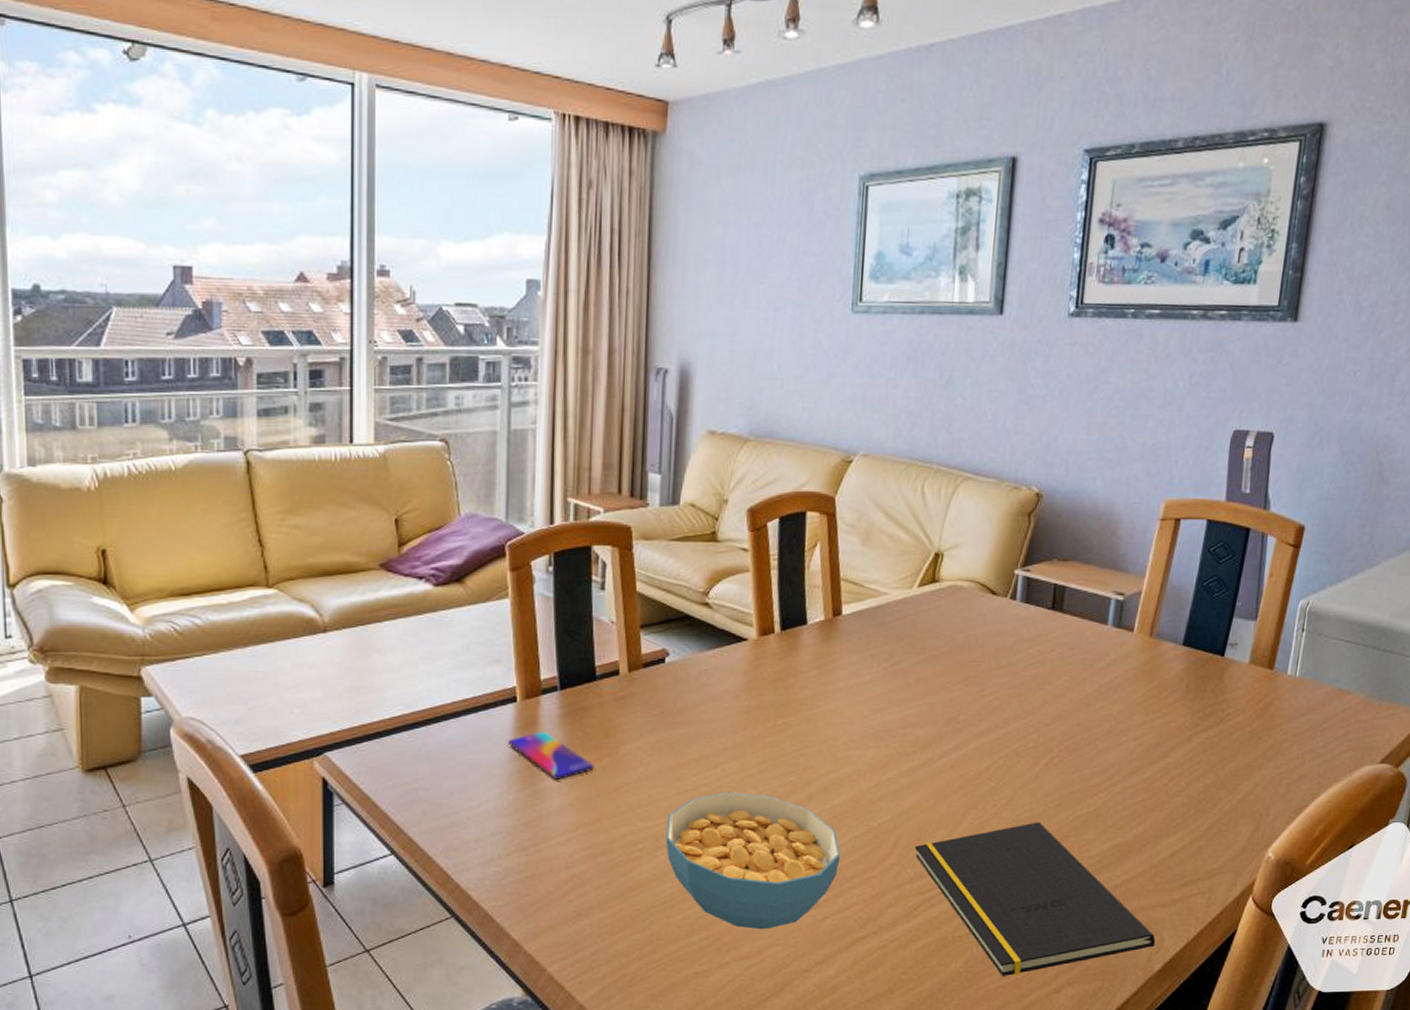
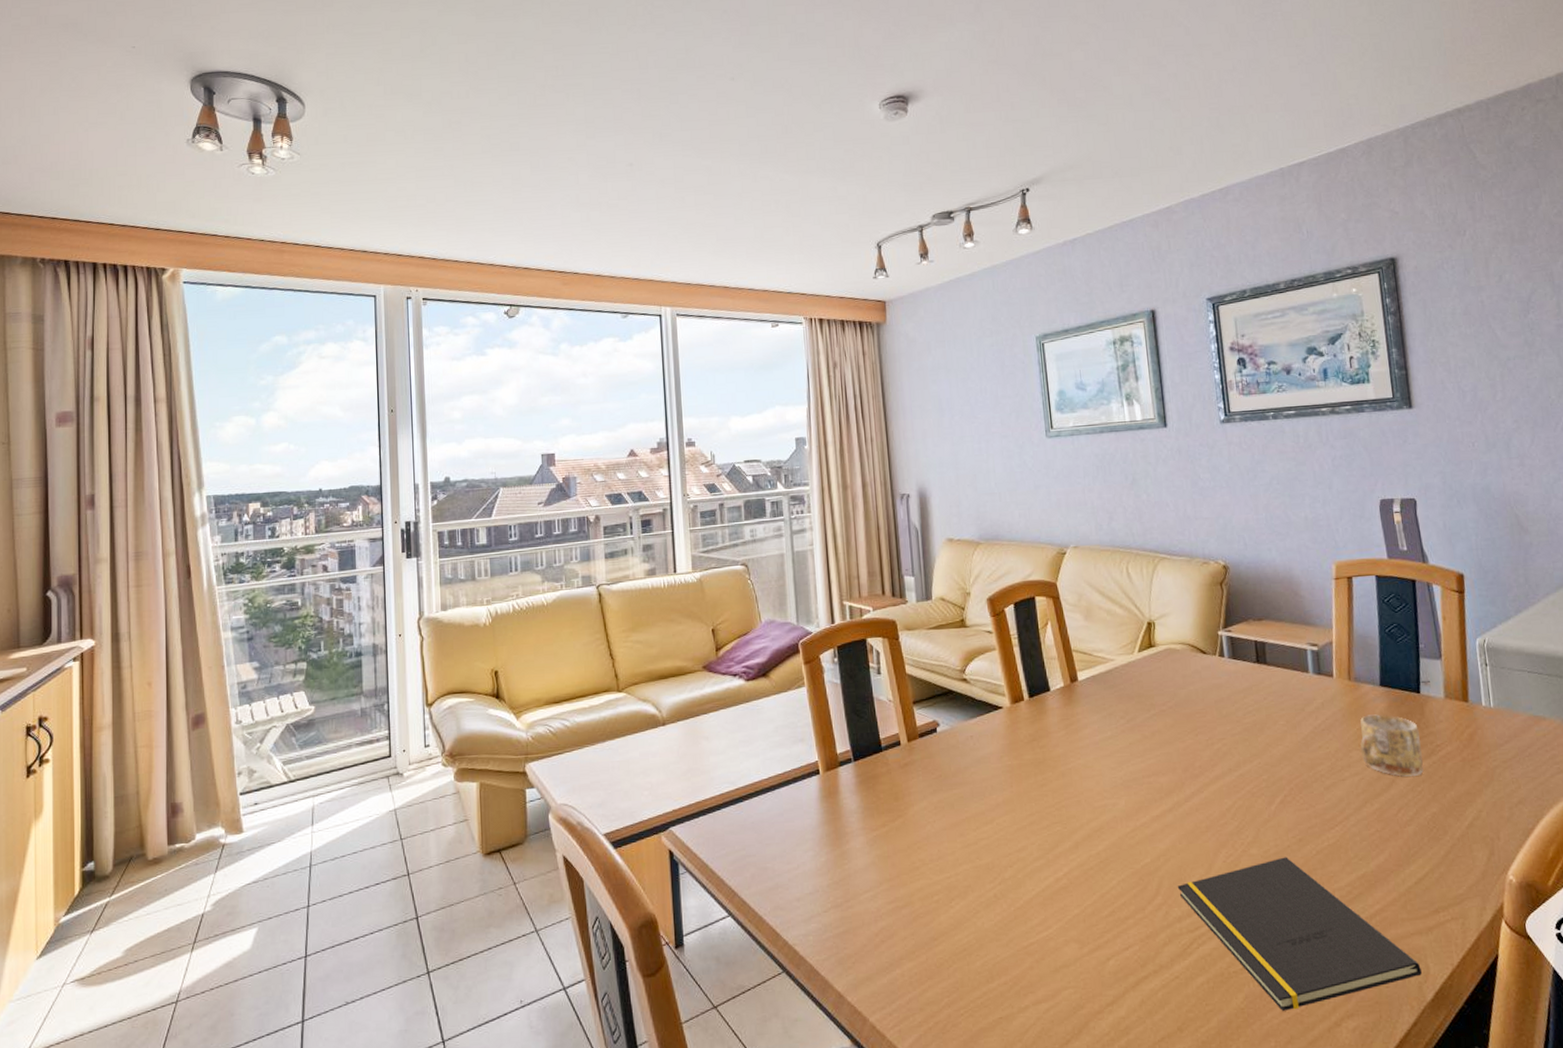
smartphone: present [508,732,594,780] -> none [816,799,889,841]
cereal bowl: present [666,792,841,930] -> none [956,843,1113,973]
mug: none [1144,676,1213,745] -> present [1360,714,1424,777]

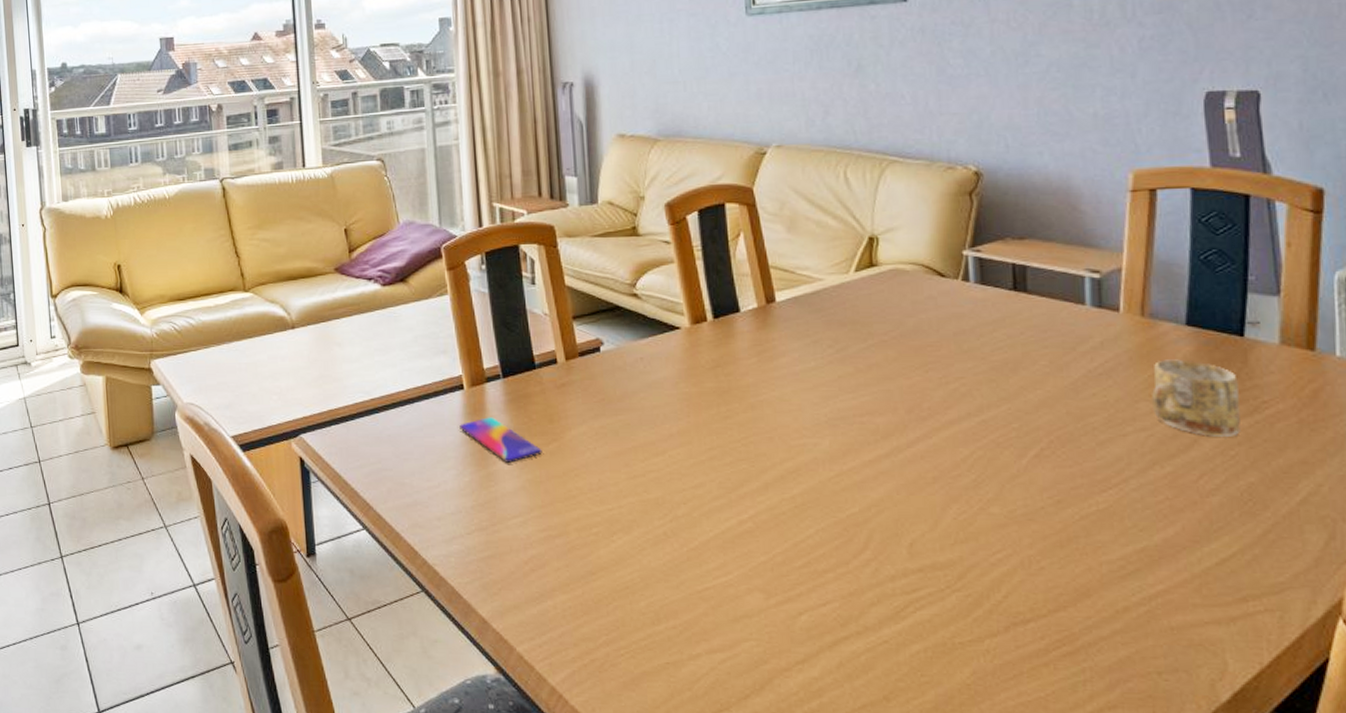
smartphone: none [816,799,889,841] -> present [459,417,542,463]
notepad: present [1177,857,1422,1011] -> none [891,519,1216,693]

